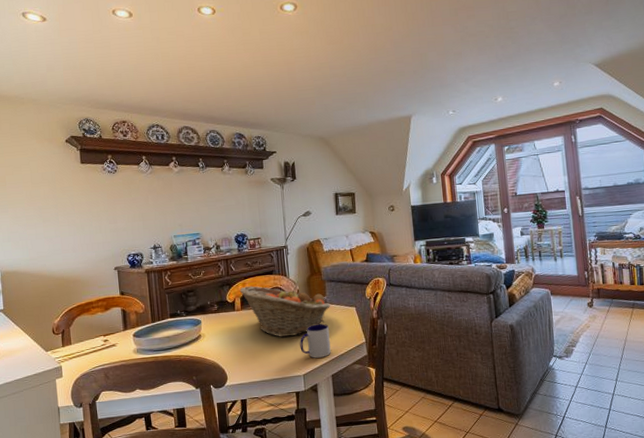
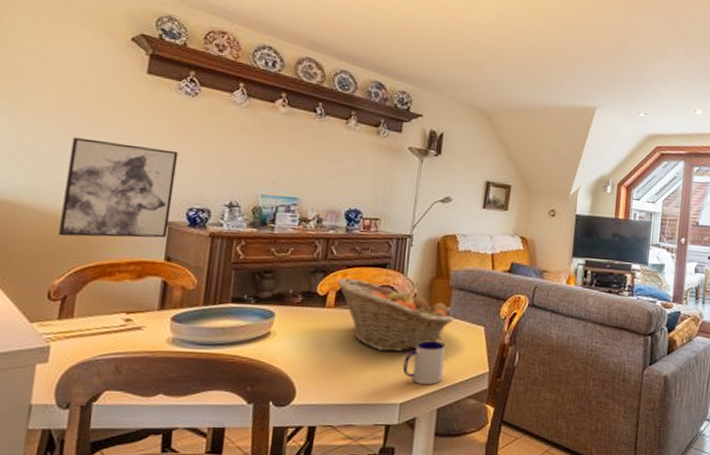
wall art: none [44,215,118,290] -> present [58,137,178,238]

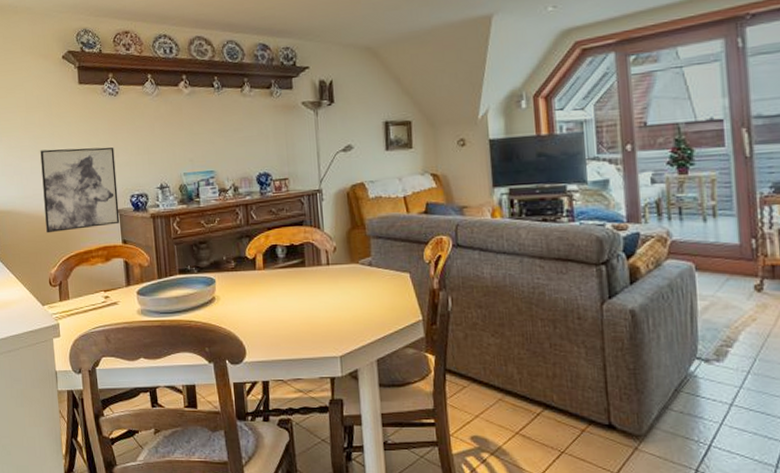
fruit basket: present [336,278,454,352] -> none [261,239,377,306]
mug: present [403,341,446,385] -> none [336,292,376,336]

